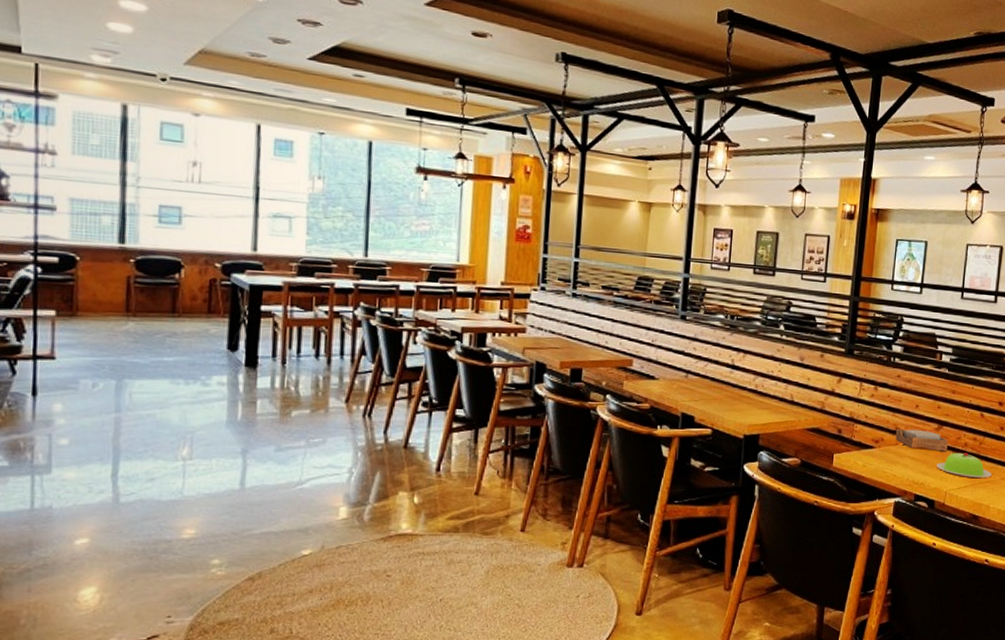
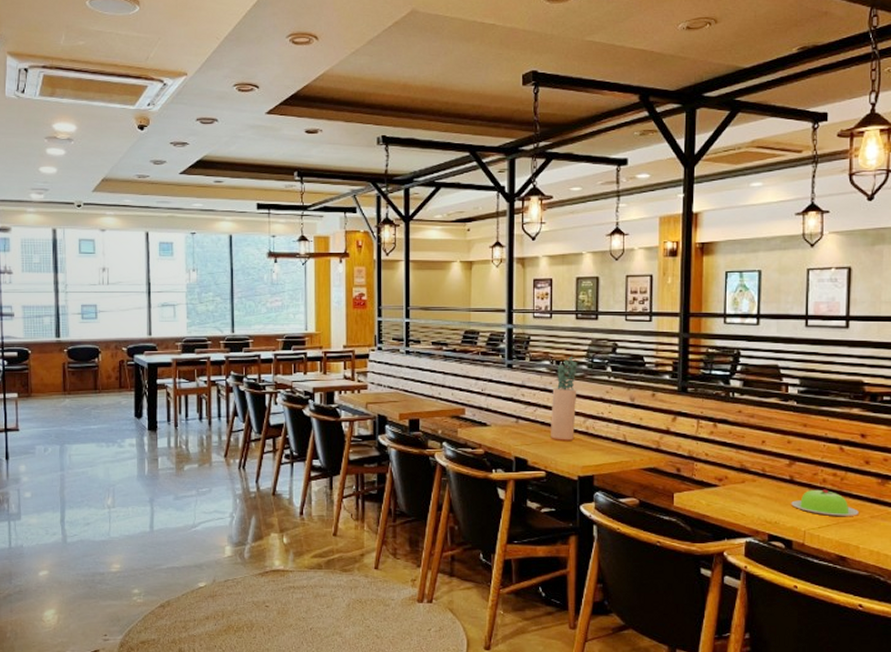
vase: none [719,308,752,399] -> present [551,353,577,442]
napkin holder: present [895,429,948,452] -> none [741,466,803,489]

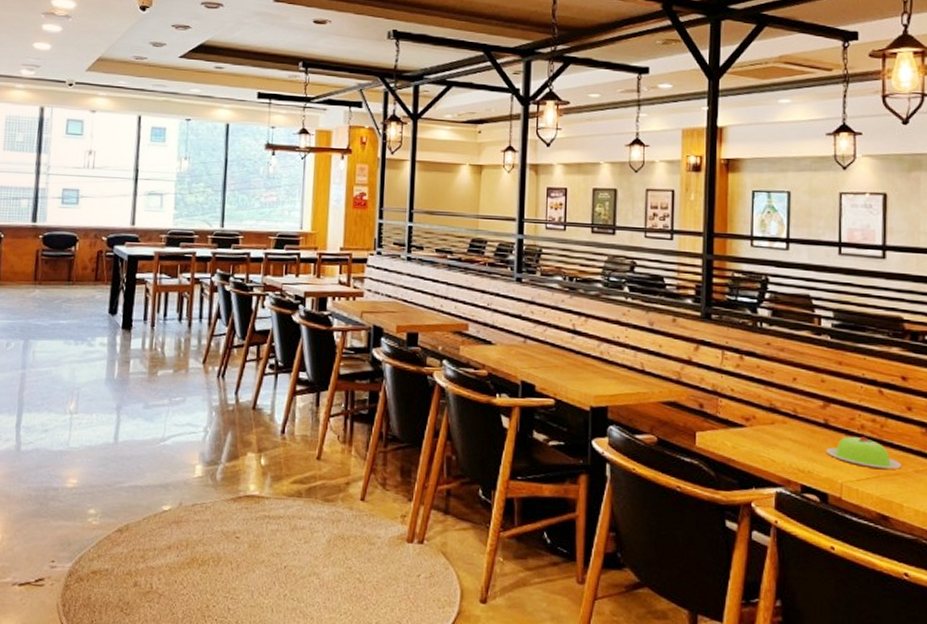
vase: present [551,353,577,442] -> none [561,269,592,367]

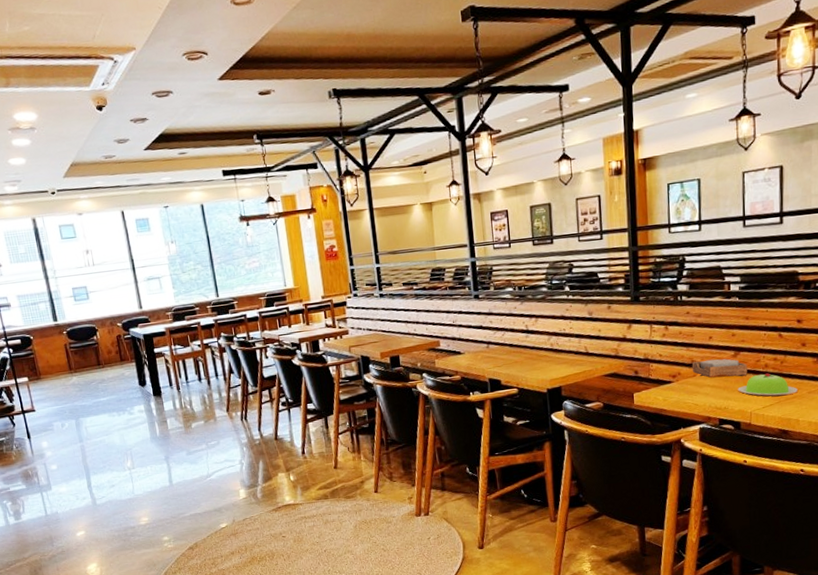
napkin holder: none [770,406,839,435] -> present [691,358,747,379]

